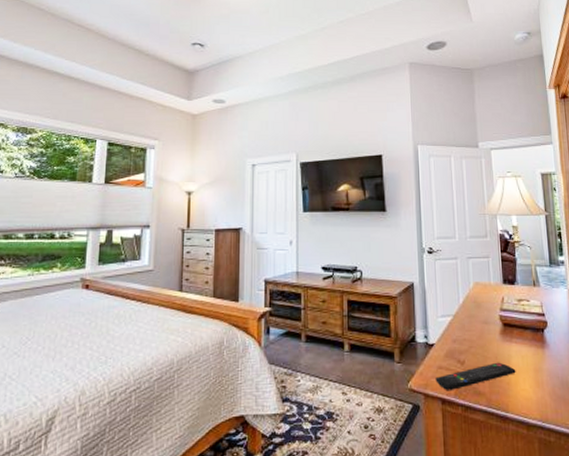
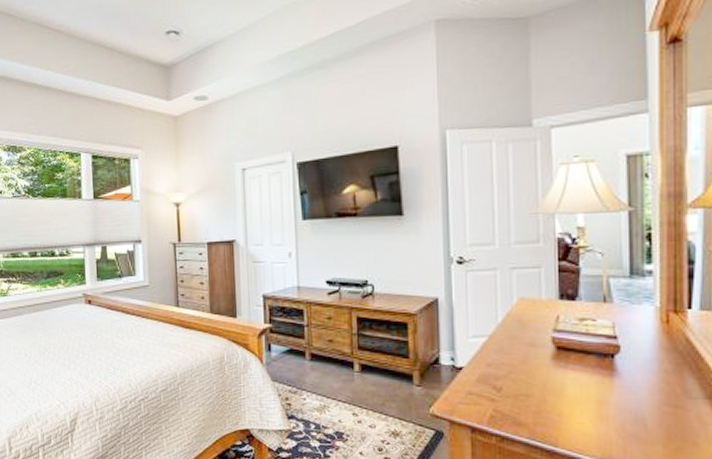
remote control: present [435,362,516,390] -> none [464,390,571,418]

